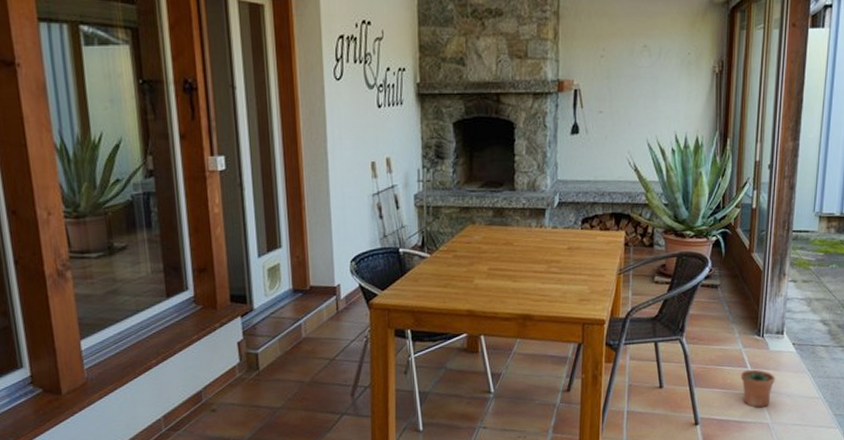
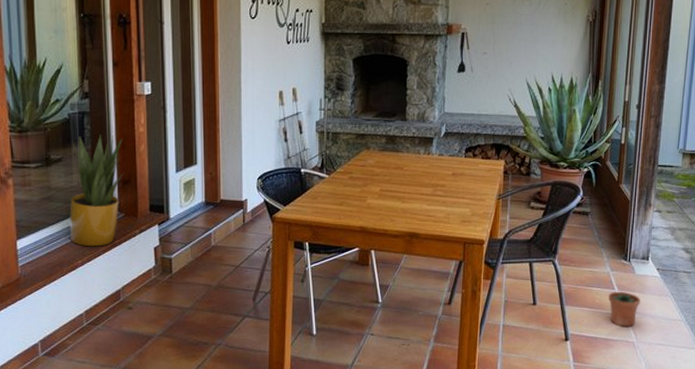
planter: none [138,218,199,345] -> present [69,135,123,247]

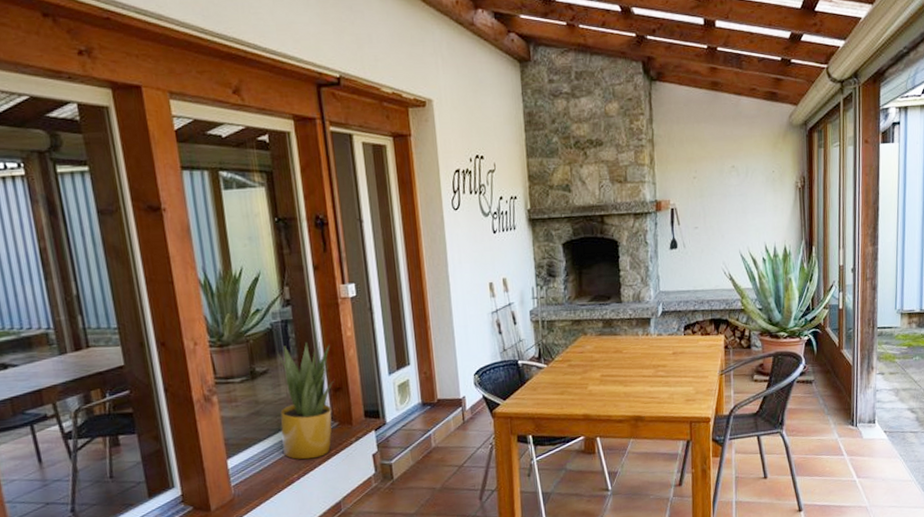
planter: present [609,291,640,327] -> none [839,457,870,493]

